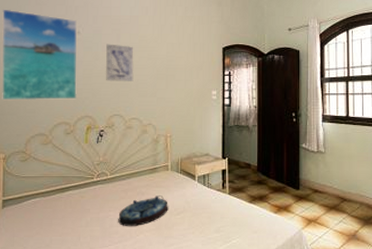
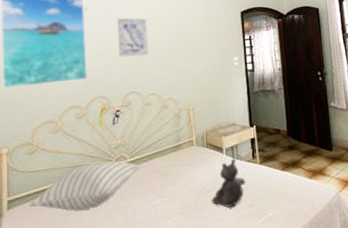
pillow: none [21,175,120,216] -> present [29,160,141,211]
serving tray: present [118,195,168,227] -> none [142,174,196,213]
stuffed bear: none [181,186,215,230] -> present [211,158,246,208]

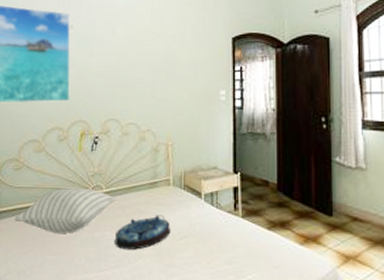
wall art: present [117,17,149,57] -> none [100,38,130,81]
serving tray: none [142,174,196,213] -> present [115,215,170,251]
stuffed bear: present [211,158,246,208] -> none [185,206,225,260]

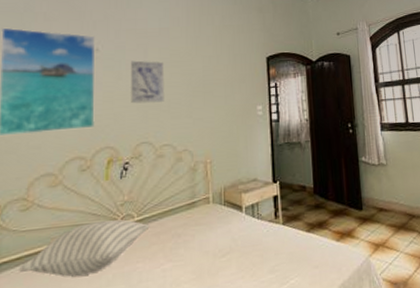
wall art: none [100,38,130,81] -> present [131,60,165,104]
serving tray: present [115,215,170,251] -> none [148,235,211,280]

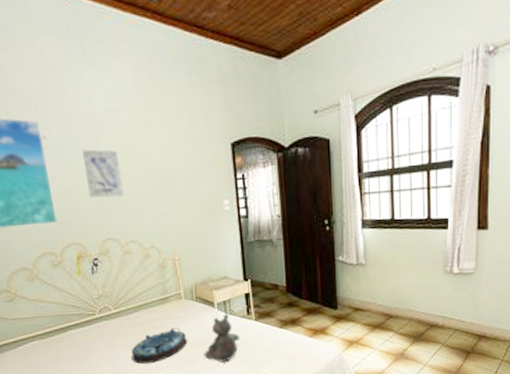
pillow: present [19,219,150,277] -> none [17,311,127,359]
serving tray: none [148,235,211,280] -> present [131,328,187,364]
stuffed bear: none [227,217,267,274] -> present [203,313,241,362]

